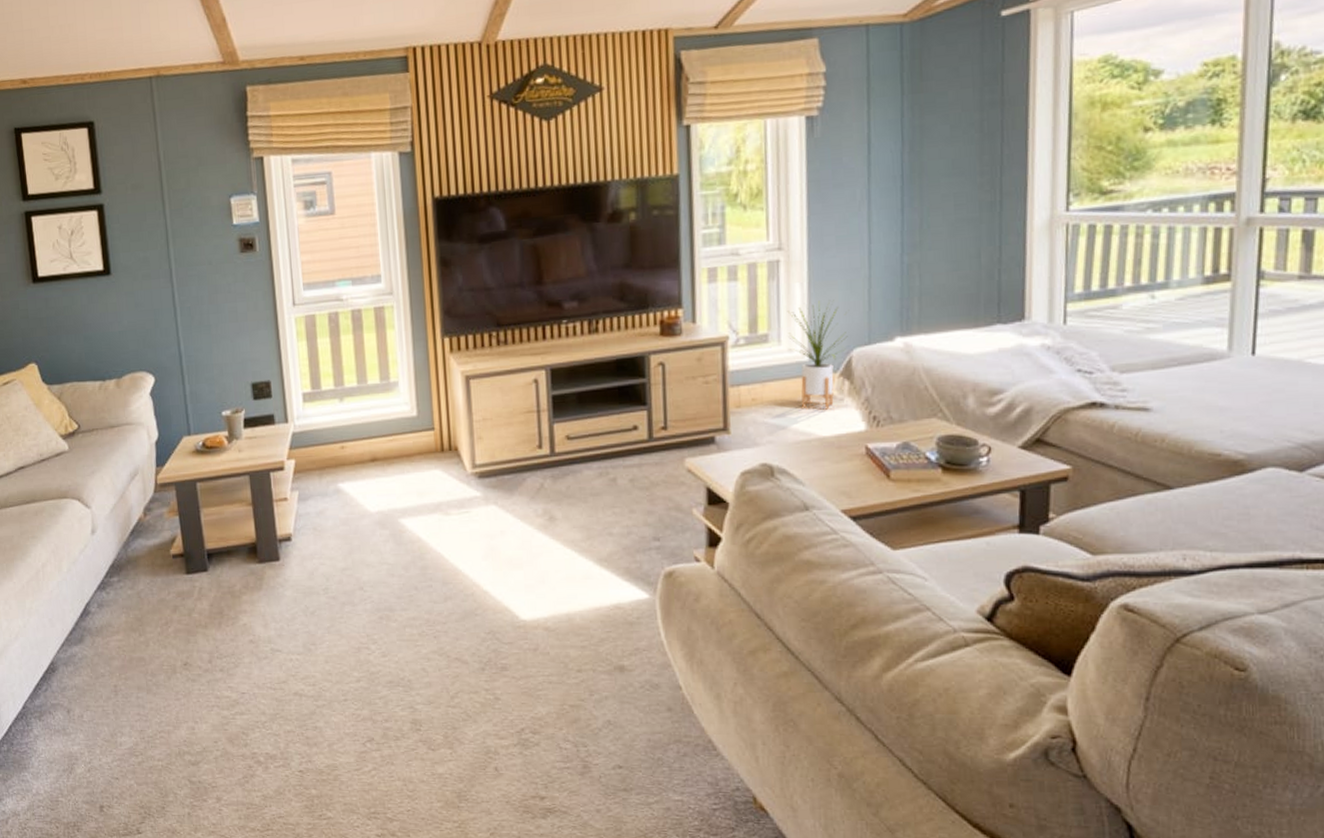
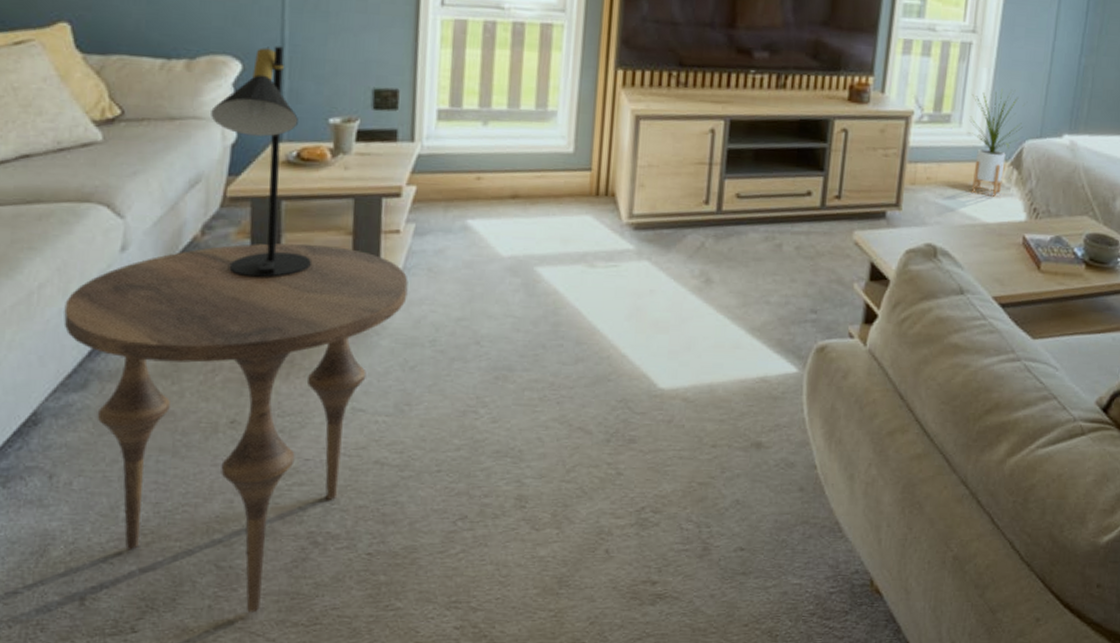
side table: none [60,515,301,819] -> present [63,243,408,613]
table lamp: none [138,358,225,547] -> present [211,46,311,279]

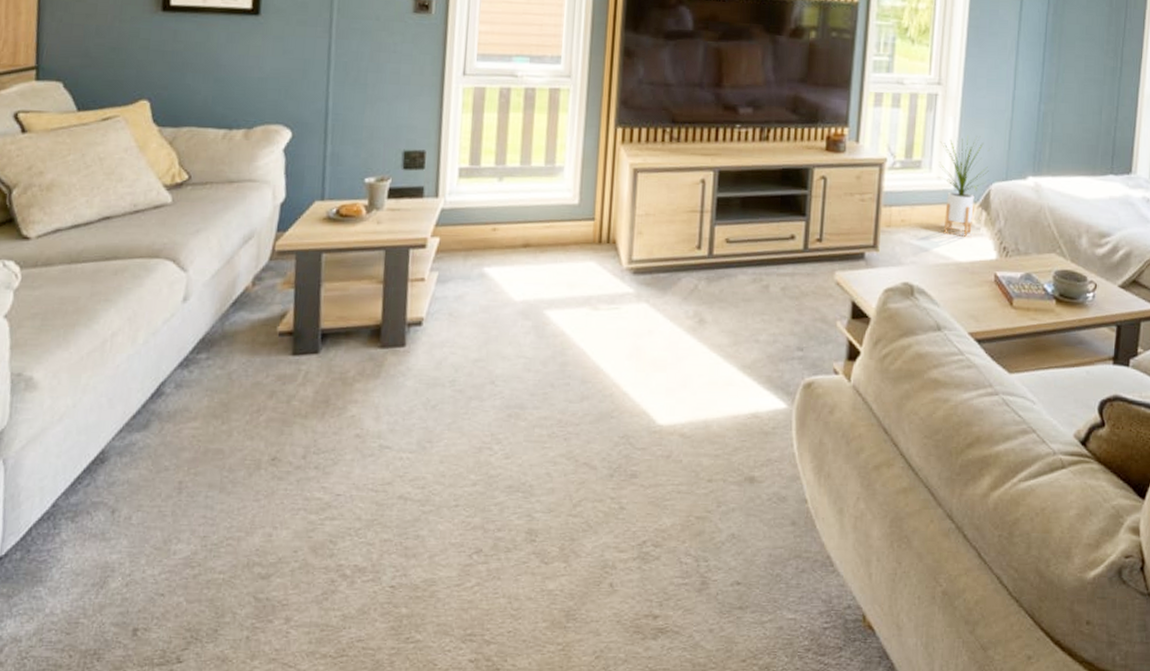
side table: present [63,243,408,613] -> none [131,292,431,644]
table lamp: present [211,46,311,279] -> none [264,115,347,325]

